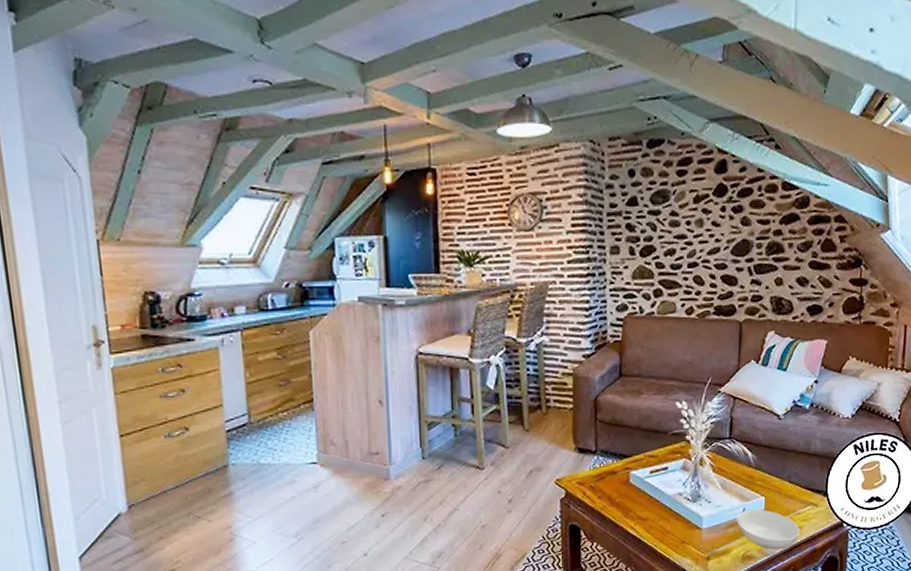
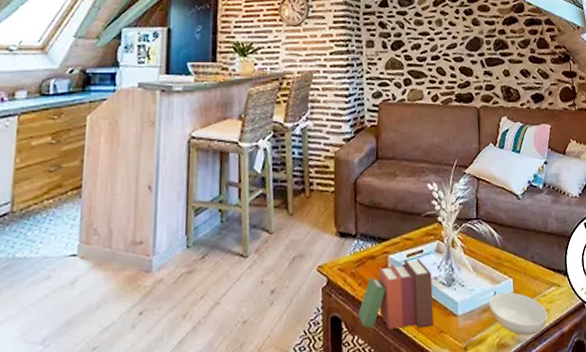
books: none [596,475,677,539] -> present [357,259,434,330]

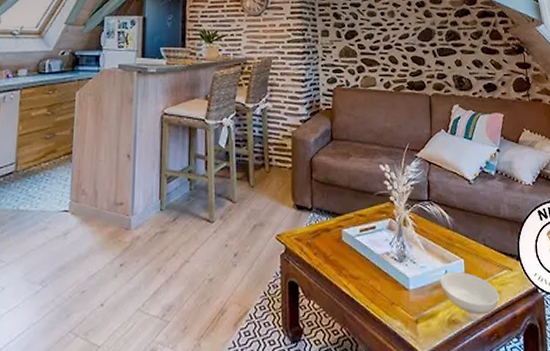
books: present [357,259,434,330] -> none [313,234,385,299]

